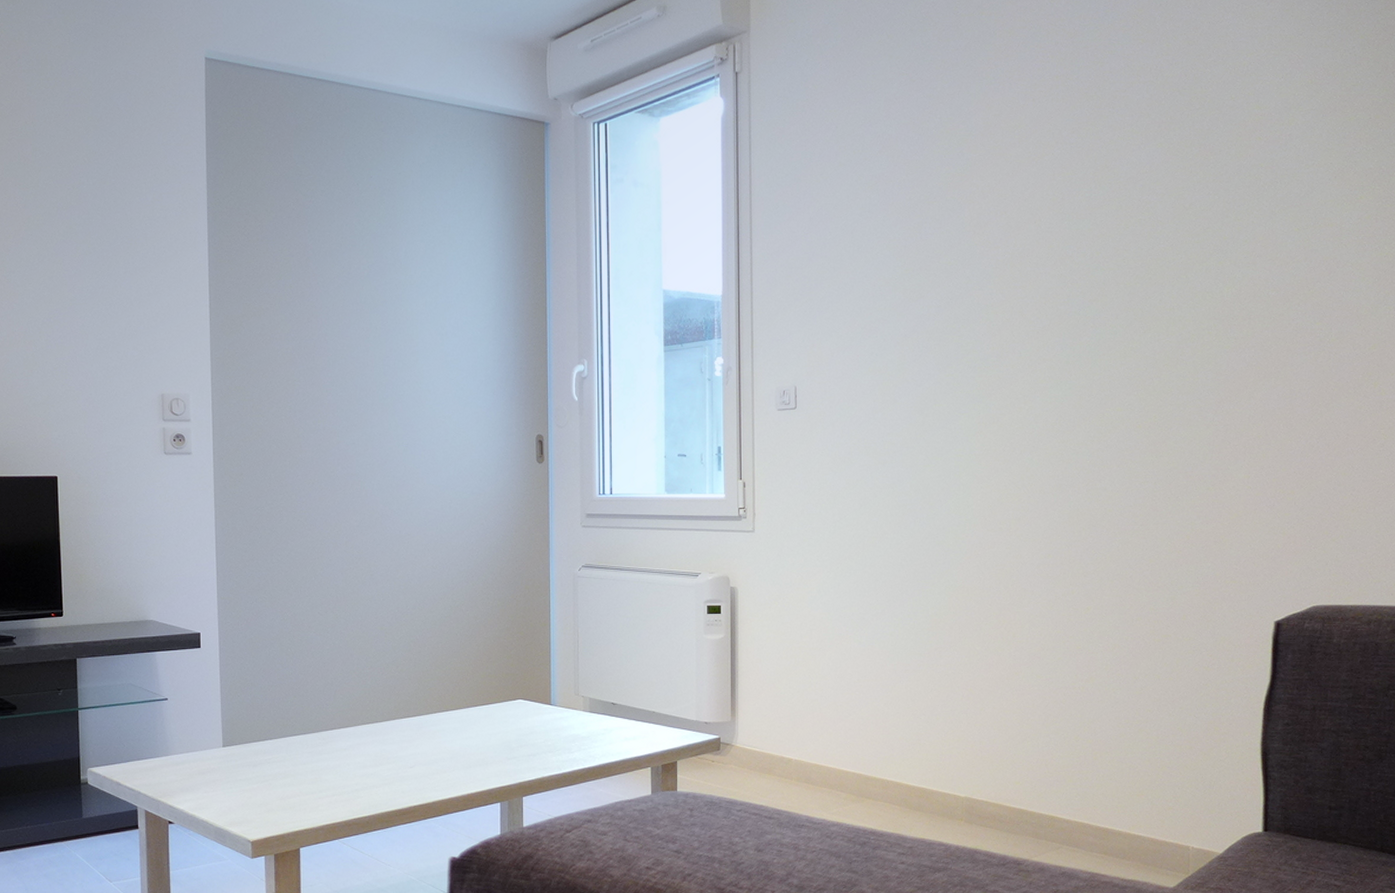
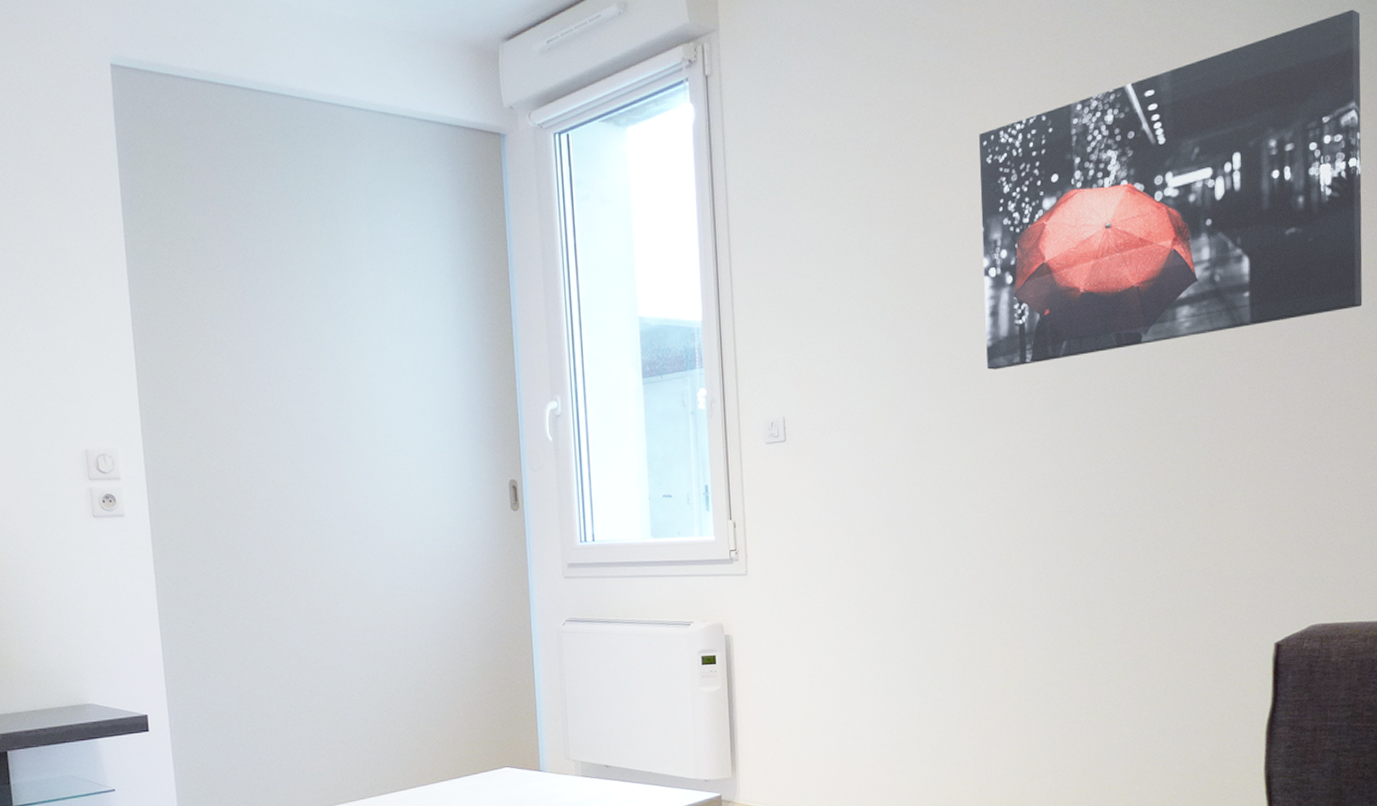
wall art: none [993,15,1378,348] -> present [979,9,1363,370]

